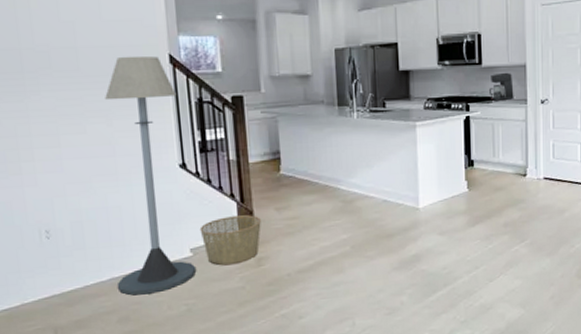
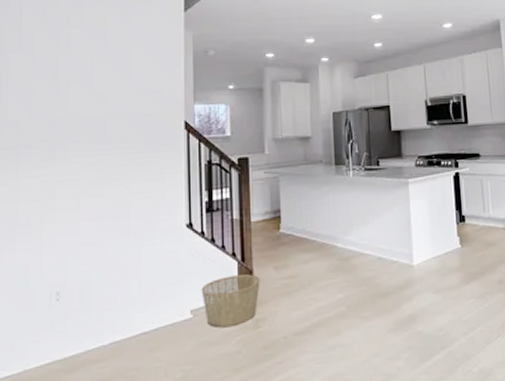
floor lamp: present [105,55,197,296] -> none [117,123,195,361]
coffee maker: present [489,72,514,102] -> none [476,130,500,158]

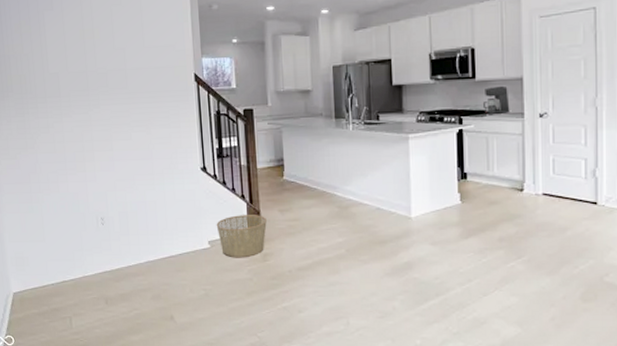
coffee maker: none [476,130,500,158] -> present [483,85,510,115]

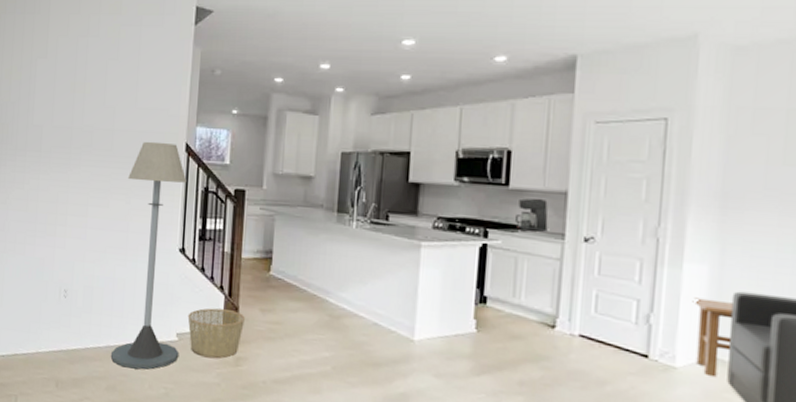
floor lamp: none [146,75,213,277] -> present [110,141,187,370]

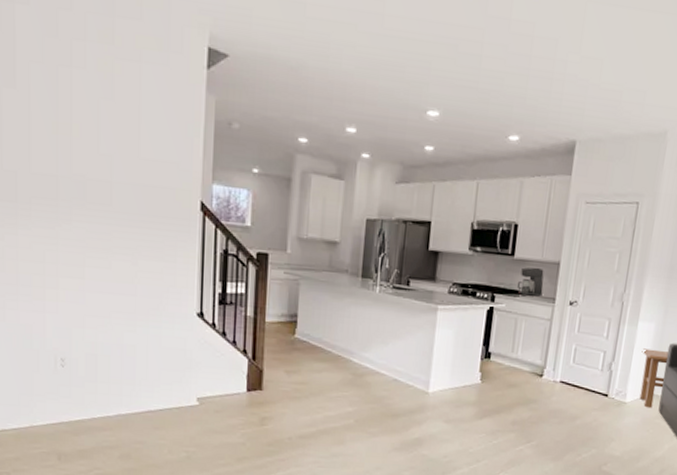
floor lamp: present [110,141,187,370] -> none [122,197,203,436]
basket: present [187,308,245,359] -> none [208,371,270,420]

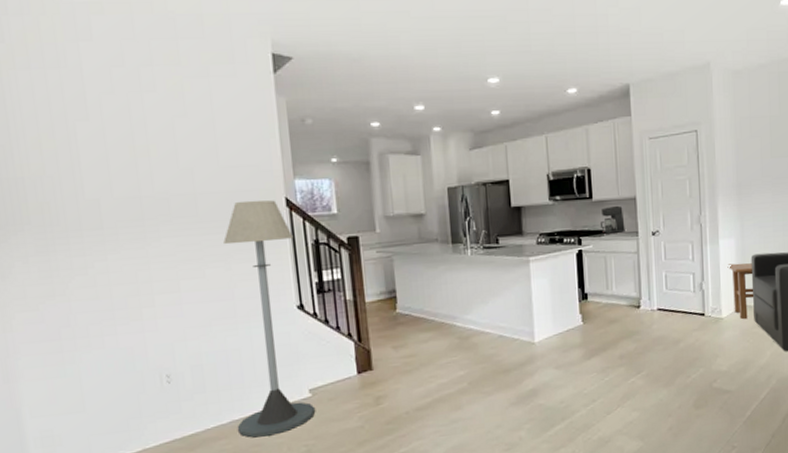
floor lamp: none [122,197,203,436] -> present [223,200,316,438]

